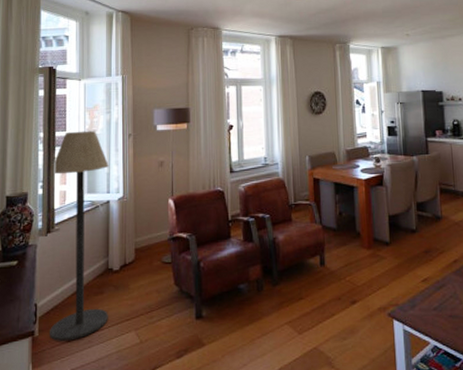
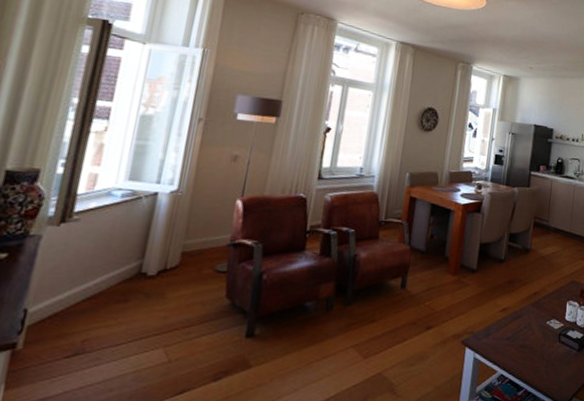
floor lamp: present [49,130,109,341] -> none [38,103,166,357]

